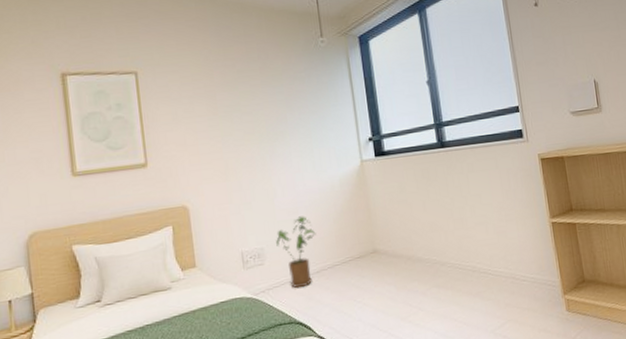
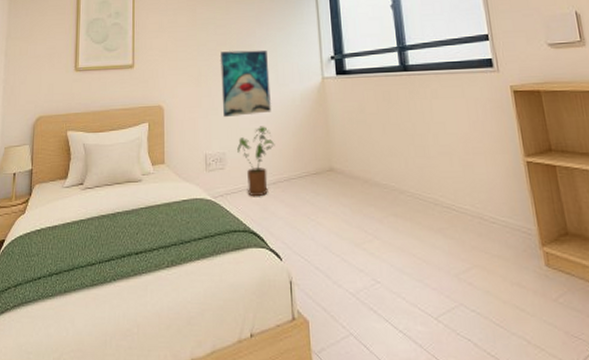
wall art: none [248,136,310,212] -> present [219,50,271,118]

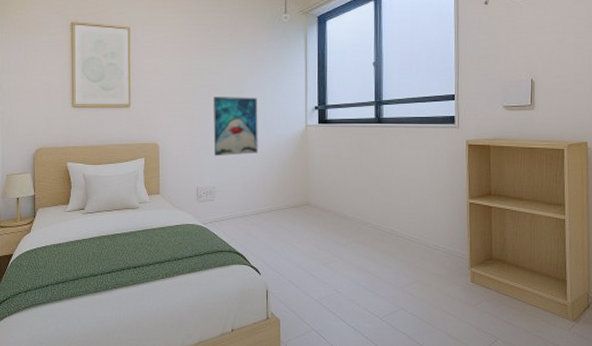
house plant: present [237,126,275,197] -> none [226,165,260,225]

